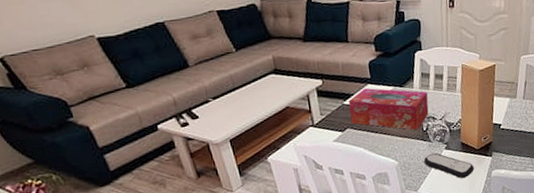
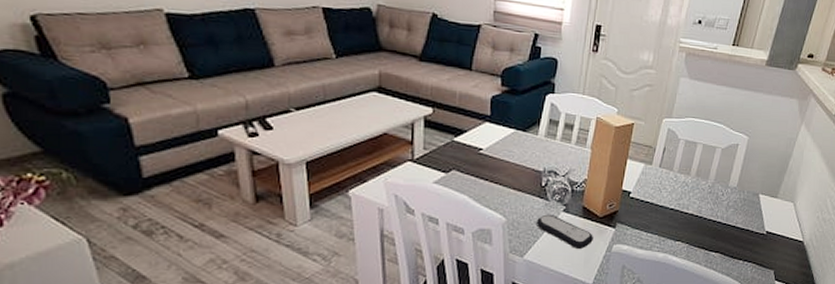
tissue box: present [348,88,429,130] -> none [458,126,554,185]

